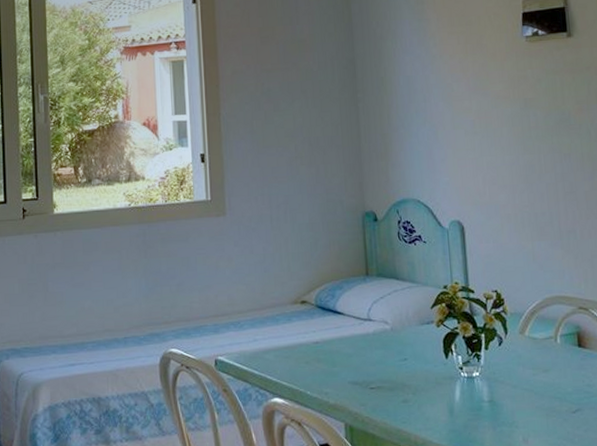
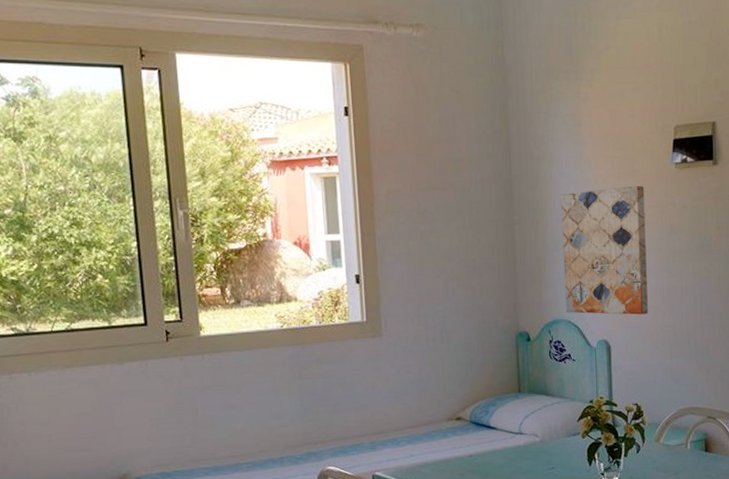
wall art: none [405,60,504,194] -> present [561,185,648,315]

